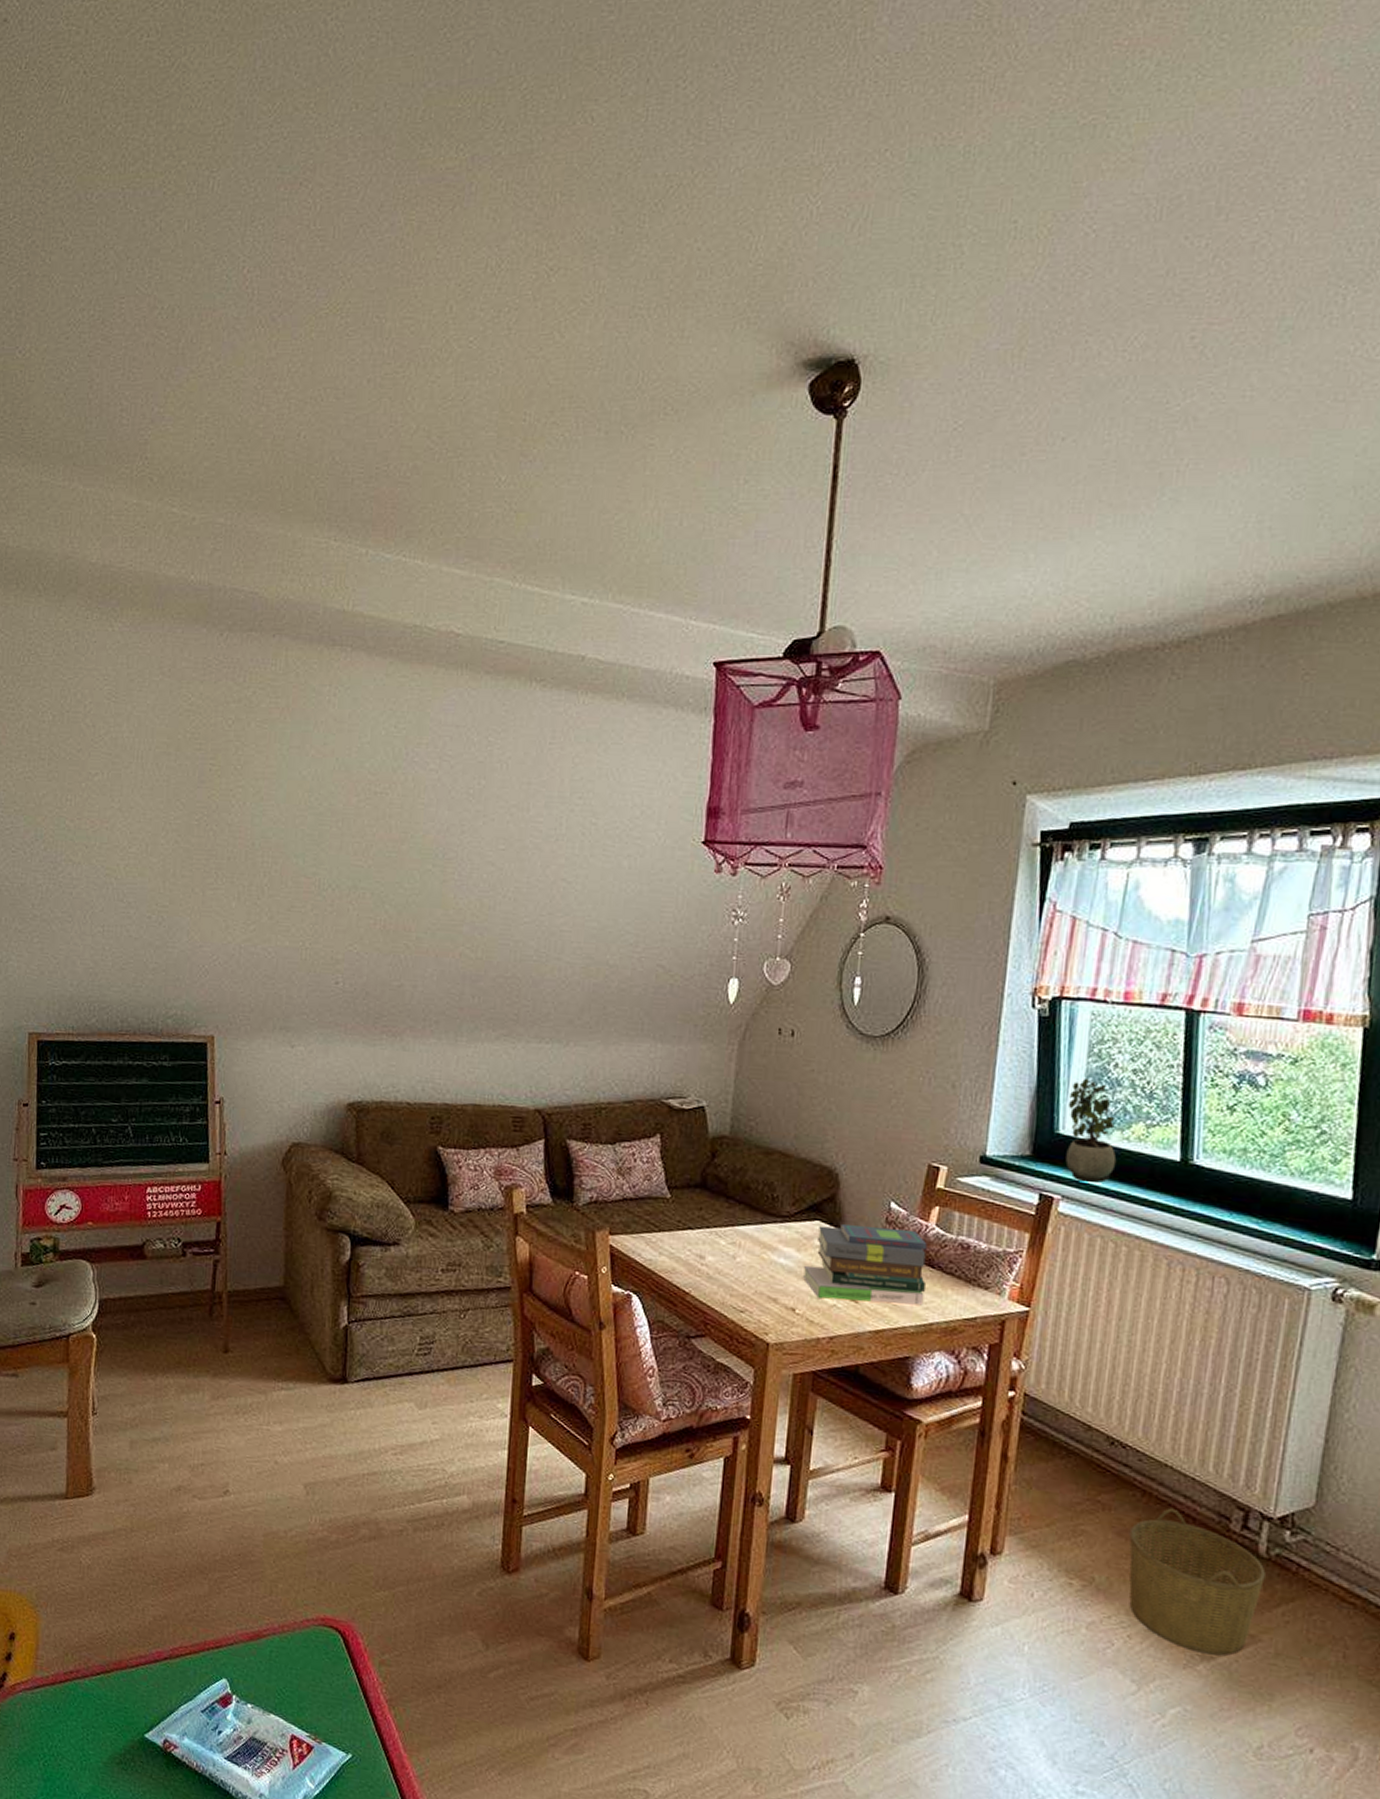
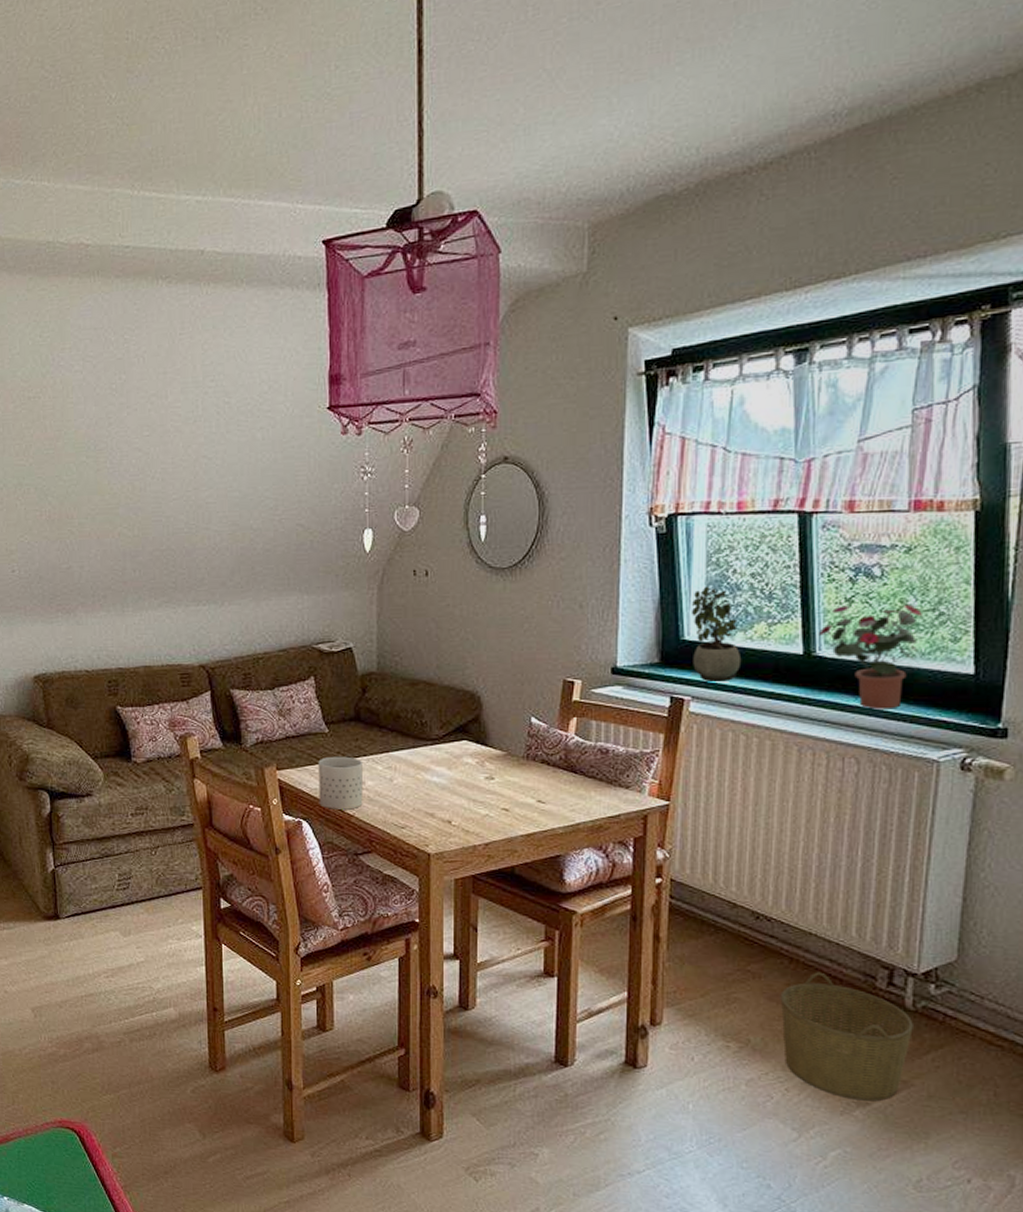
mug: none [652,1225,705,1287] -> present [318,756,363,810]
books: present [802,1224,927,1306] -> none [455,740,570,810]
potted flower: none [1197,1113,1304,1229] -> present [819,604,922,710]

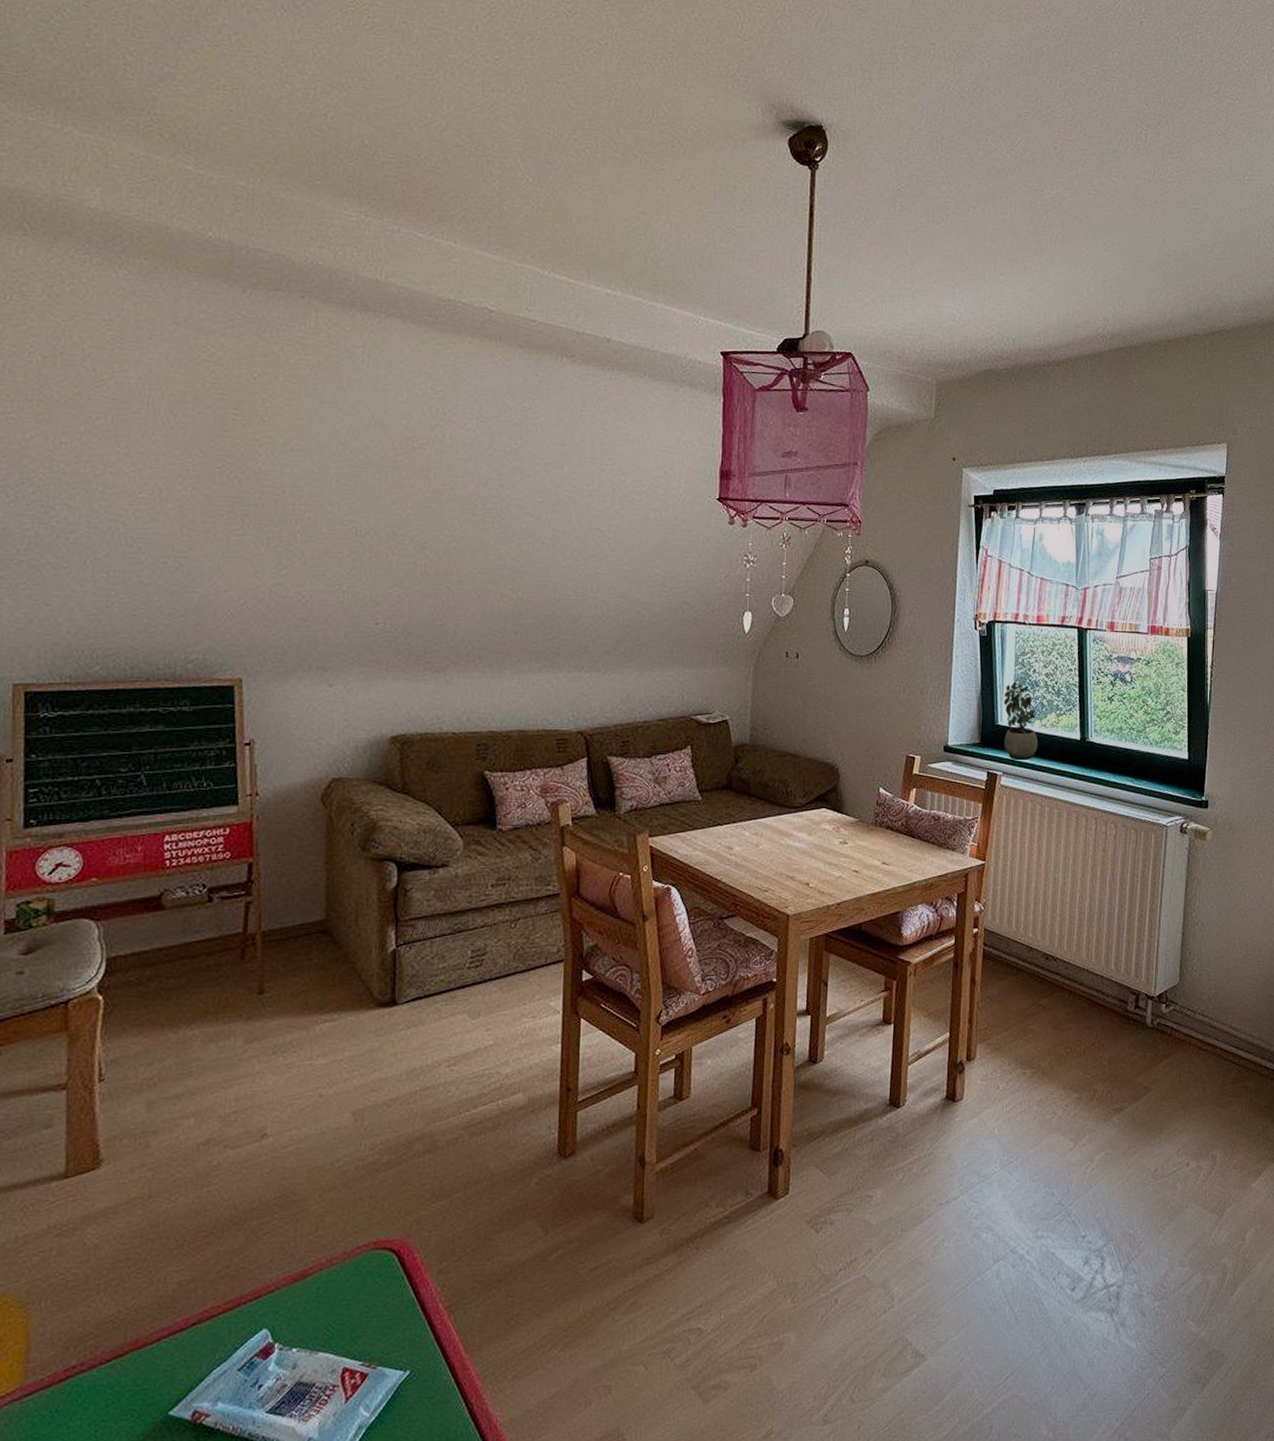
mug: present [318,756,363,810] -> none [688,823,732,875]
basket: present [780,972,913,1102] -> none [1062,1001,1152,1108]
potted flower: present [819,604,922,710] -> none [1091,703,1156,785]

